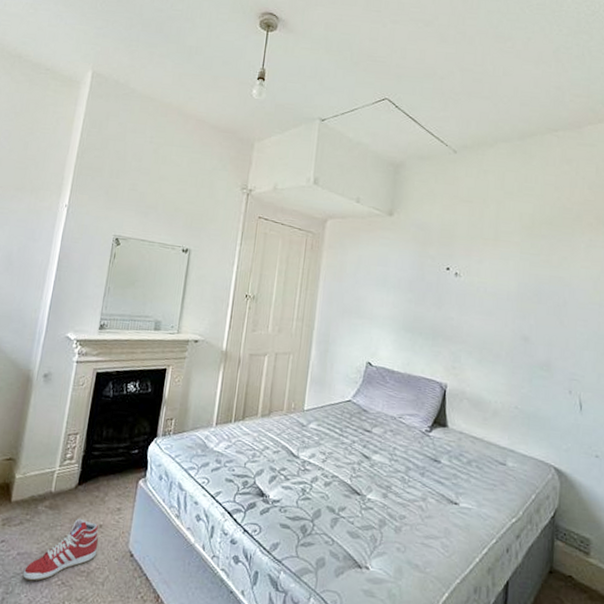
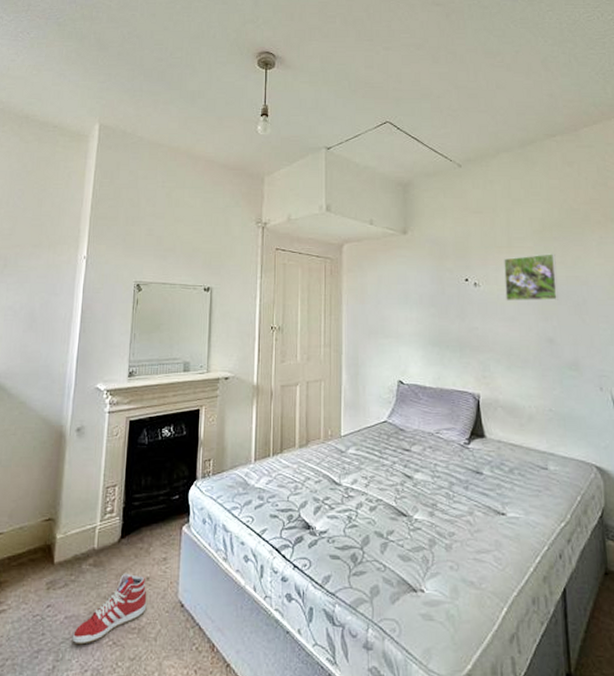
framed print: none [485,250,542,299] -> present [504,254,559,301]

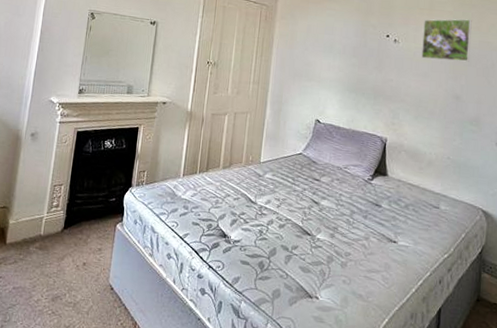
sneaker: present [72,573,147,645] -> none [18,257,83,311]

